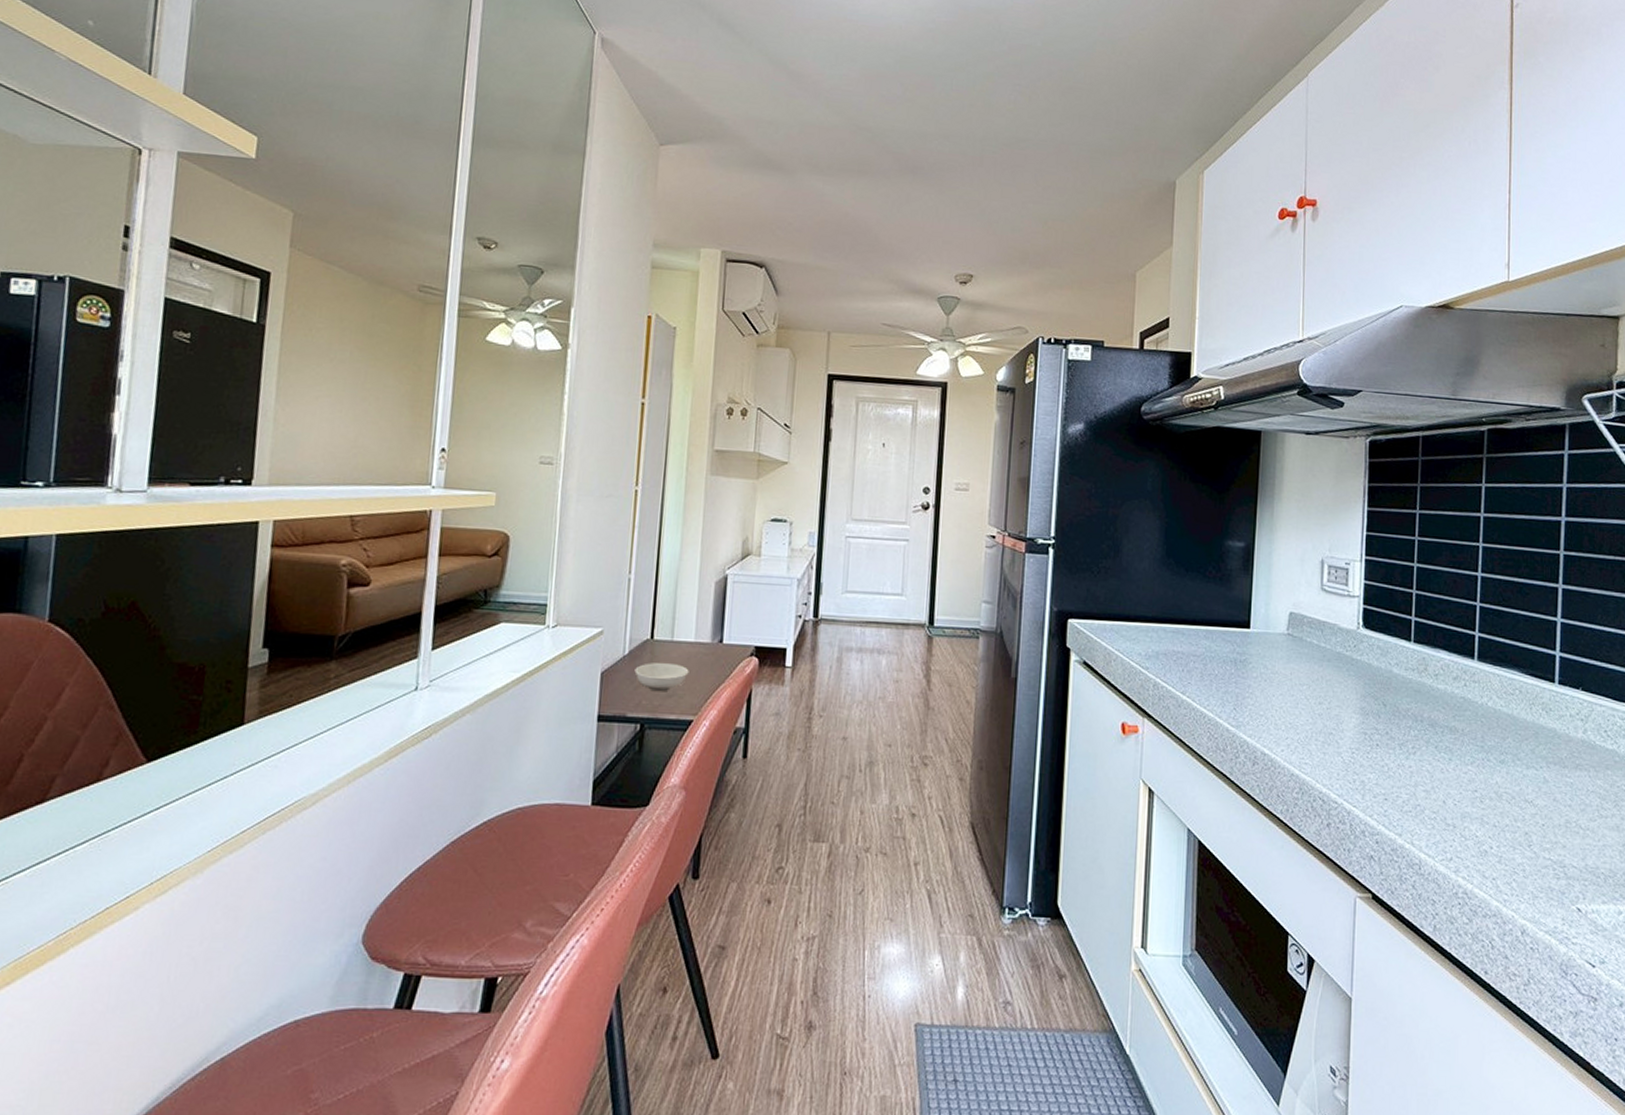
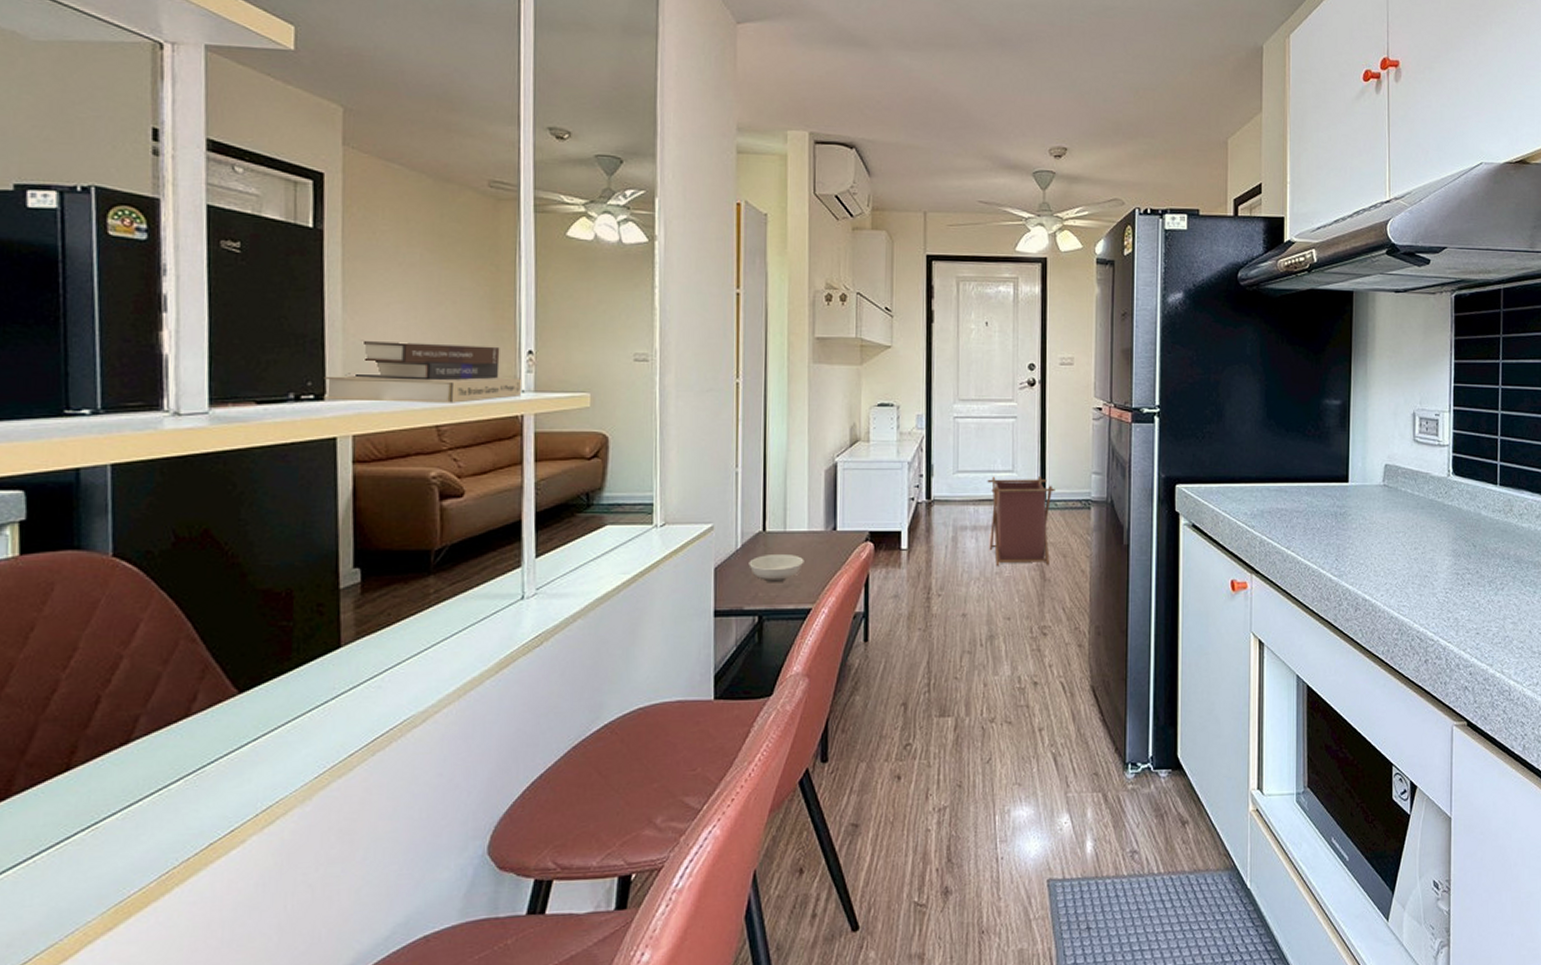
books: none [250,430,434,496] -> present [323,340,523,403]
laundry basket: none [873,598,944,693] -> present [987,476,1055,567]

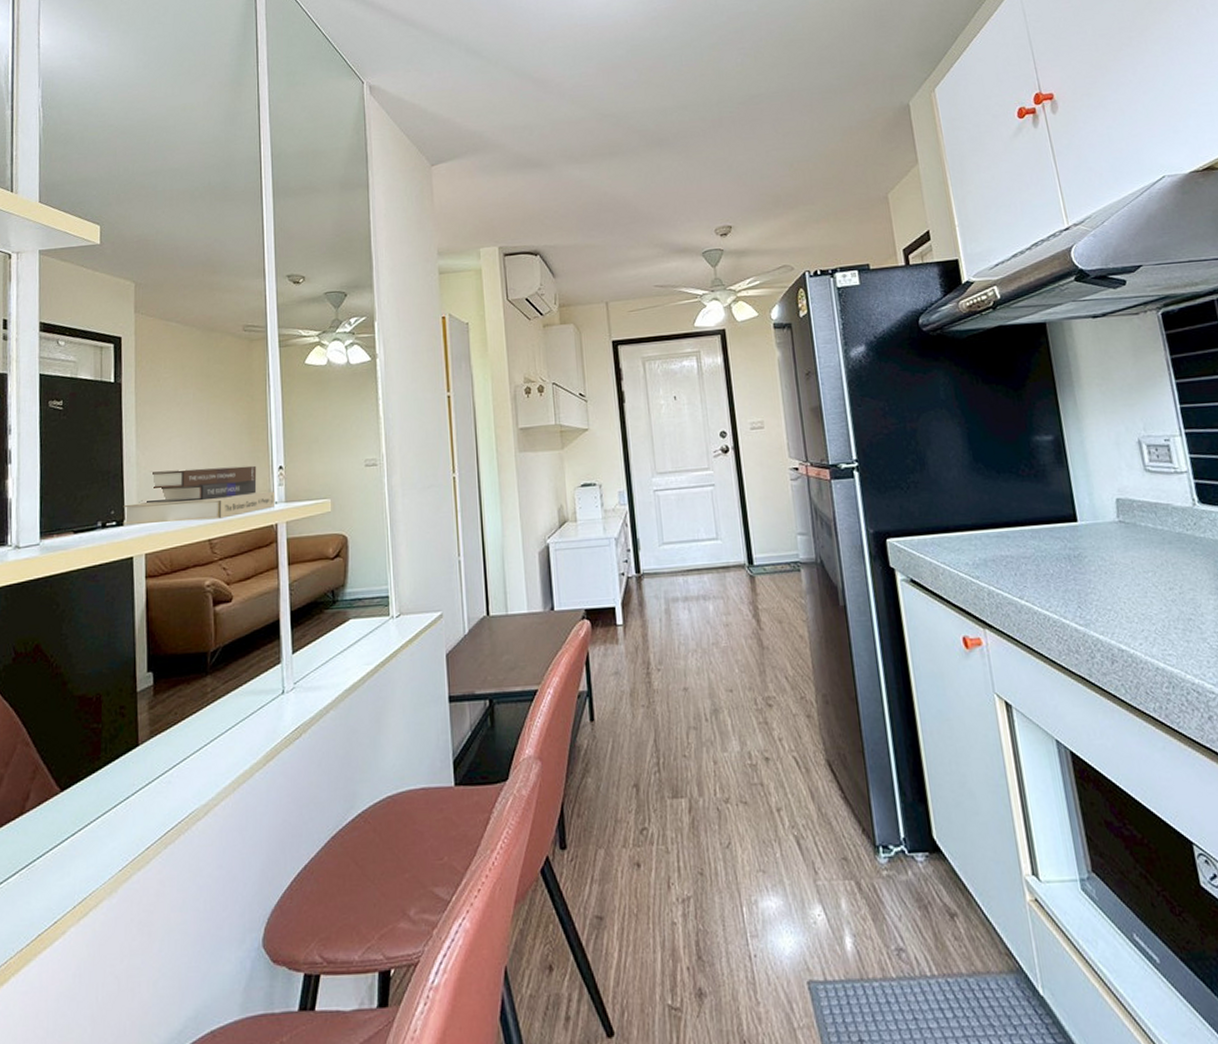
bowl: present [749,553,804,583] -> none [476,636,527,667]
laundry basket: present [987,476,1055,567] -> none [693,542,766,637]

